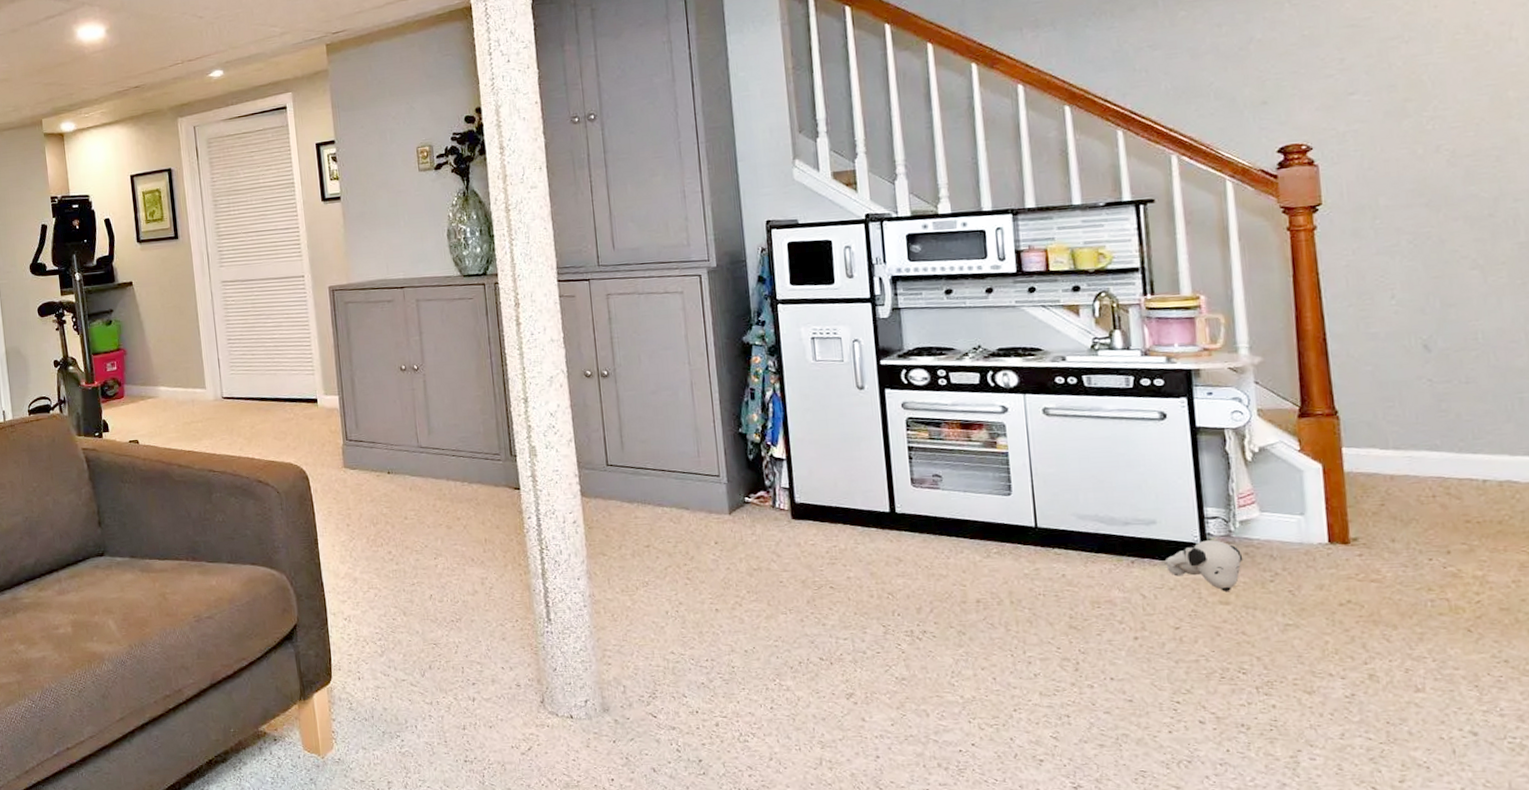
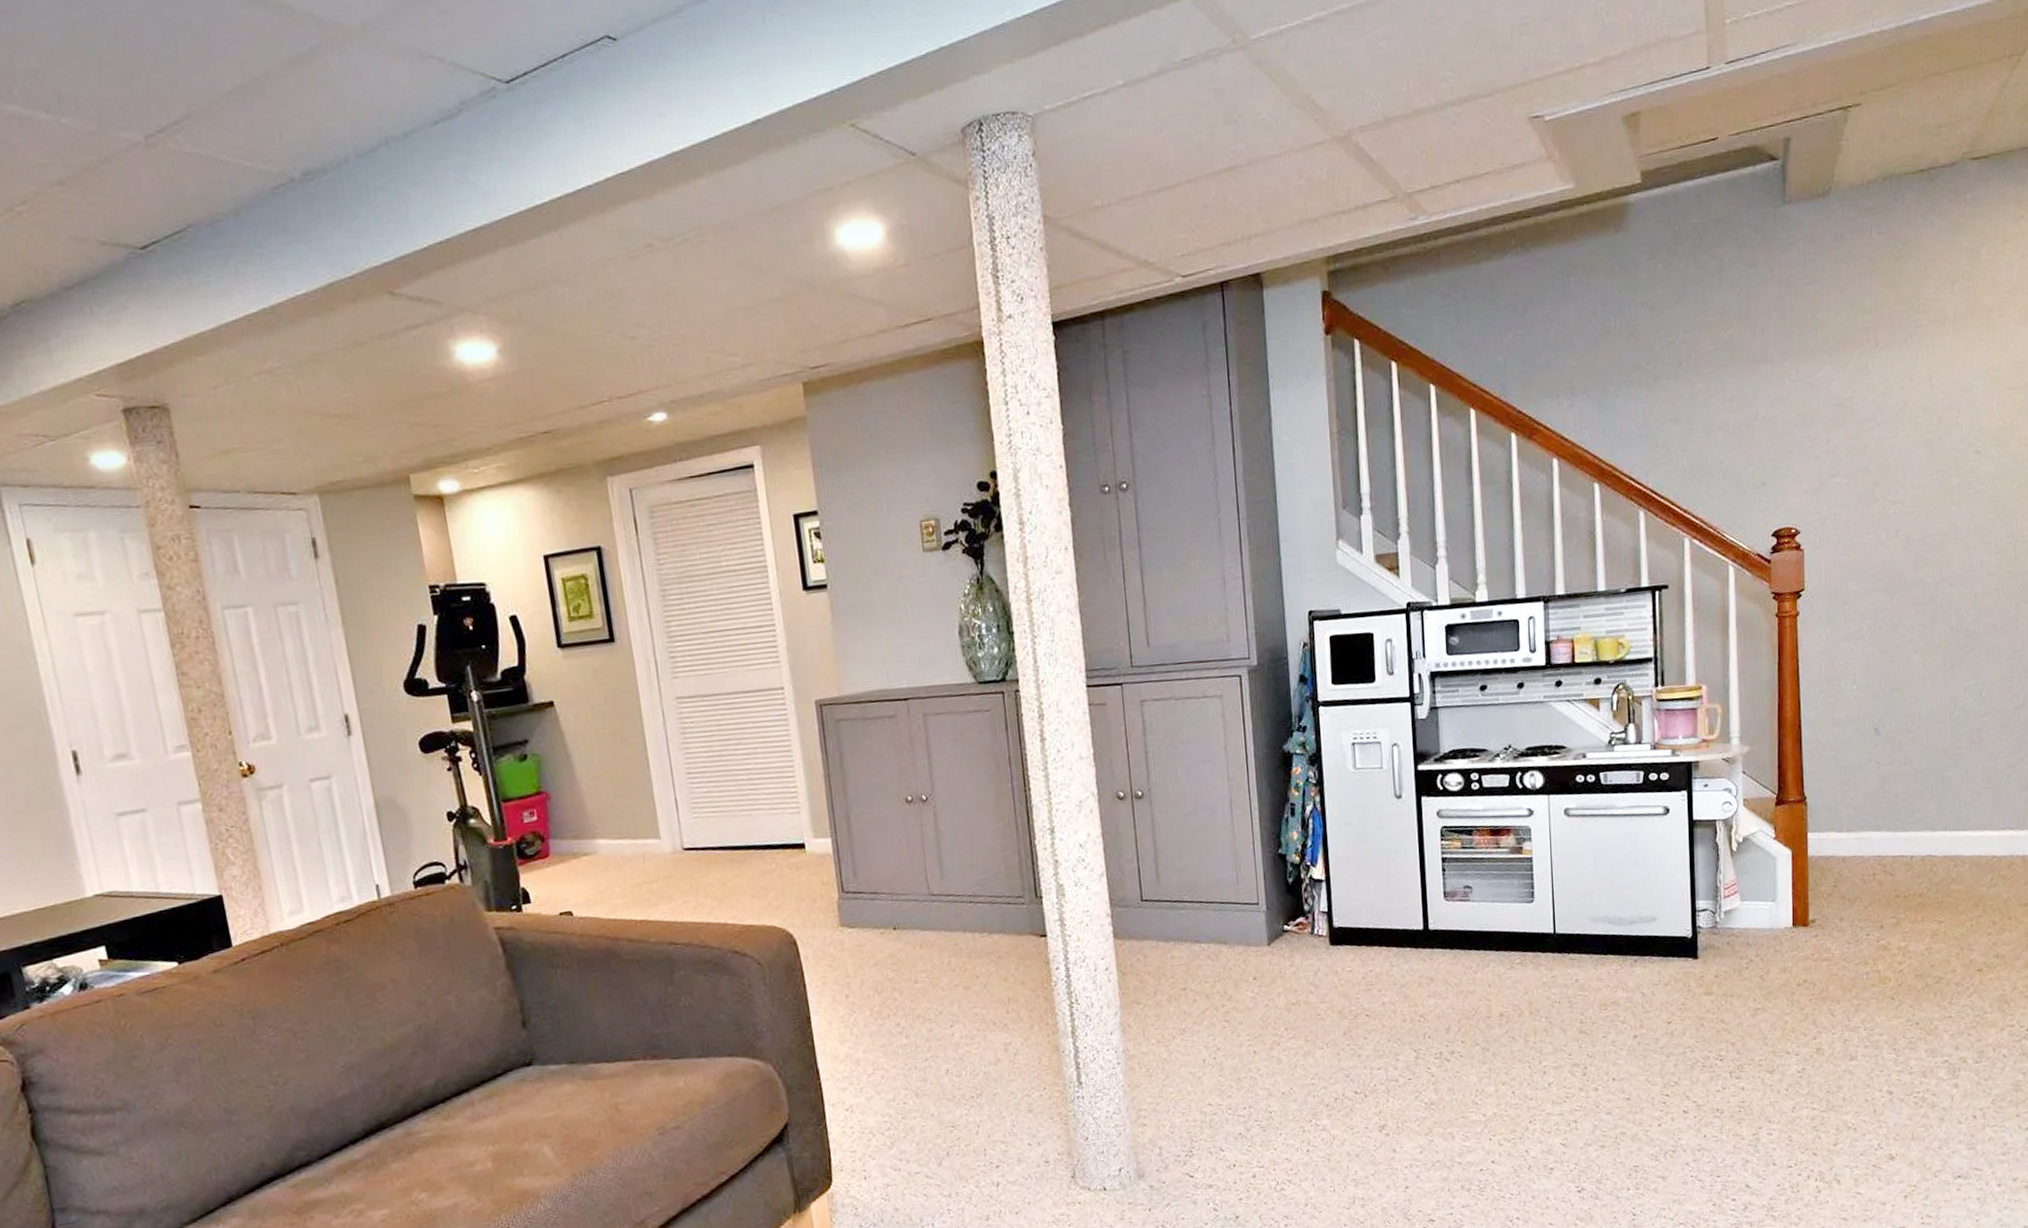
toy: present [1164,540,1243,591] -> none [1662,932,1725,982]

